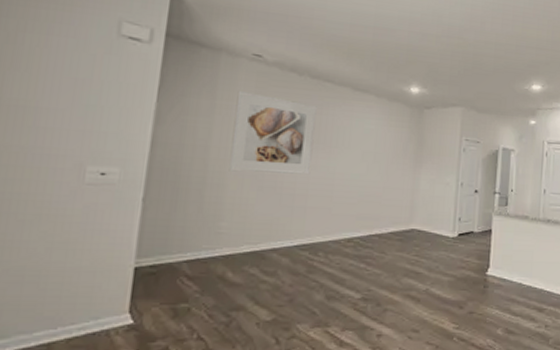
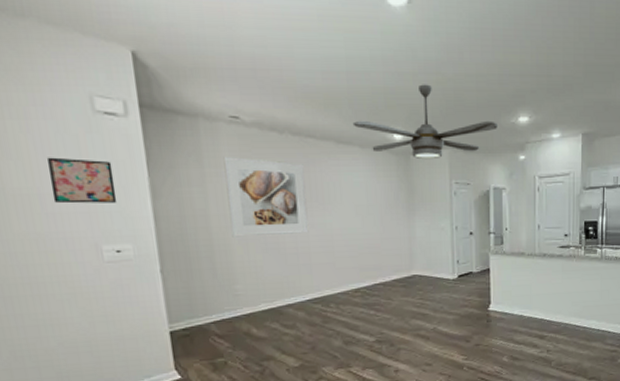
wall art: none [49,72,122,124] -> present [47,157,118,204]
ceiling fan: none [372,45,511,115] -> present [352,84,497,158]

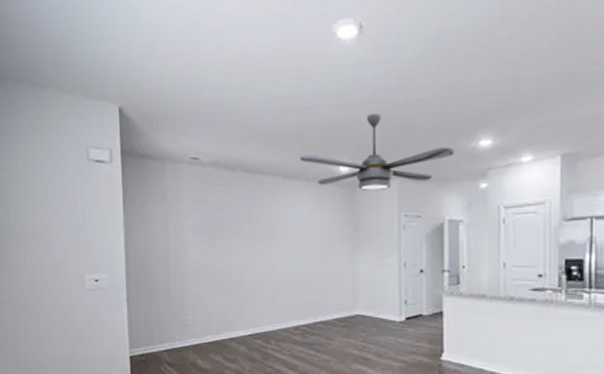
wall art: present [47,157,118,204] -> none [53,199,99,239]
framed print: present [223,157,309,237] -> none [183,195,254,270]

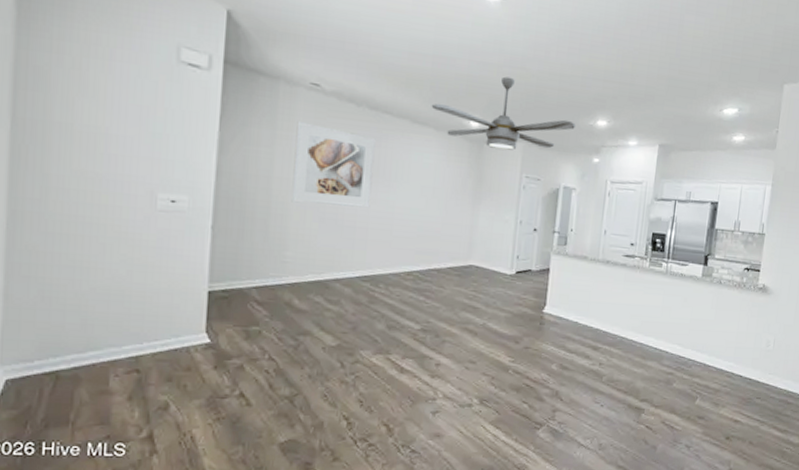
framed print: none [183,195,254,270] -> present [291,122,376,208]

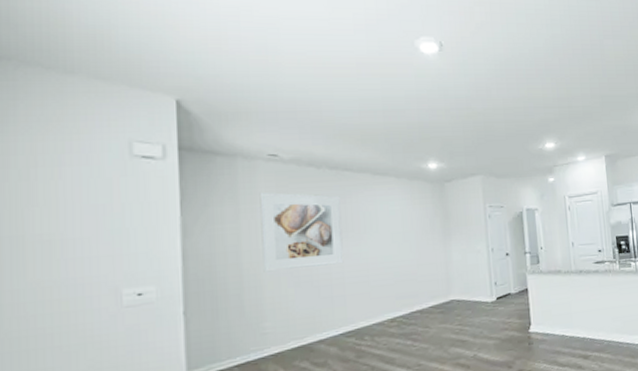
ceiling fan: present [431,76,575,150] -> none [388,118,526,185]

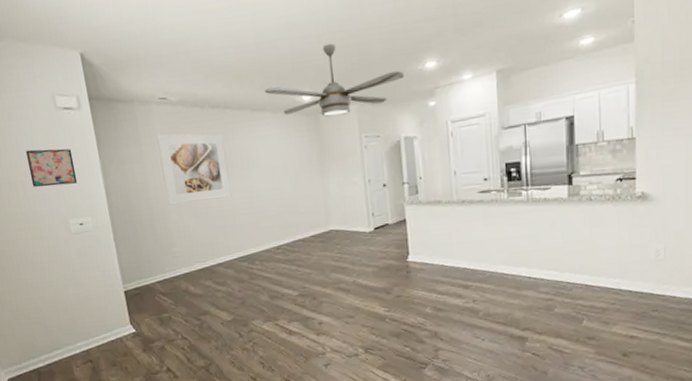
wall art: none [75,201,145,248] -> present [26,148,78,187]
ceiling fan: none [388,118,526,185] -> present [264,43,404,117]

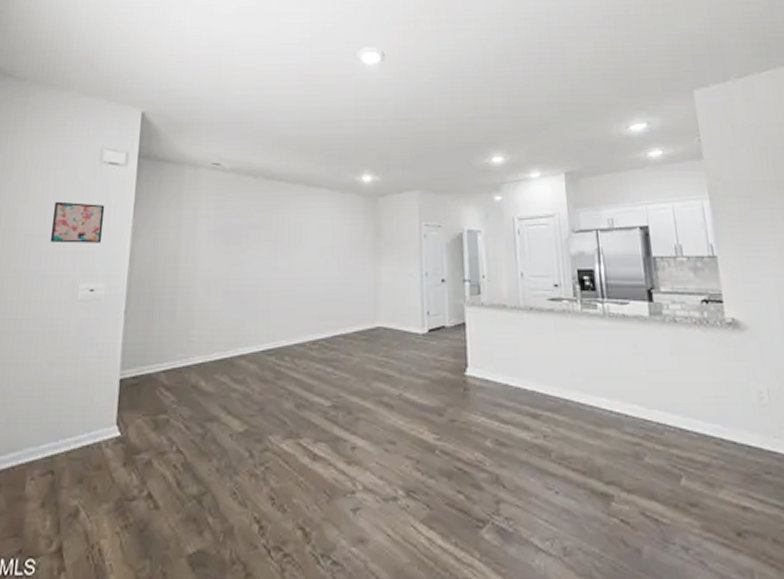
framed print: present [156,133,232,206] -> none [196,200,273,279]
ceiling fan: present [264,43,404,117] -> none [323,129,470,200]

